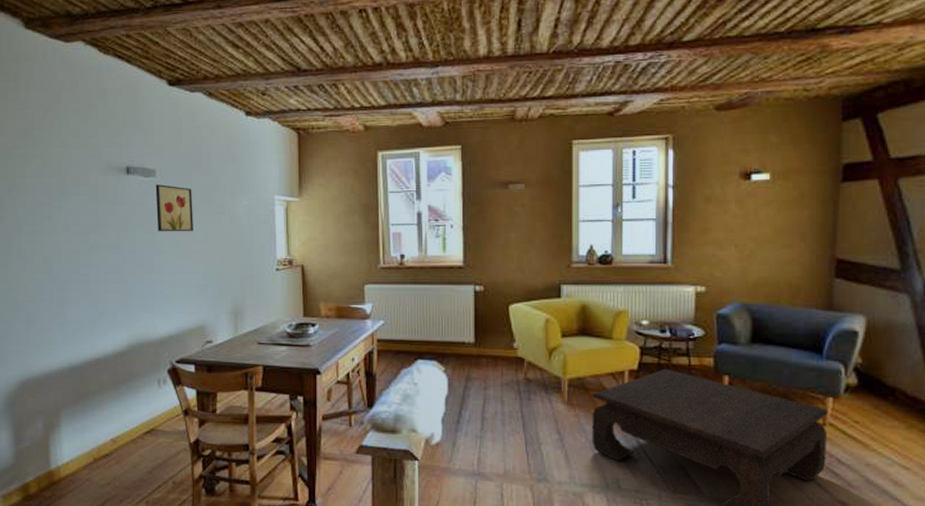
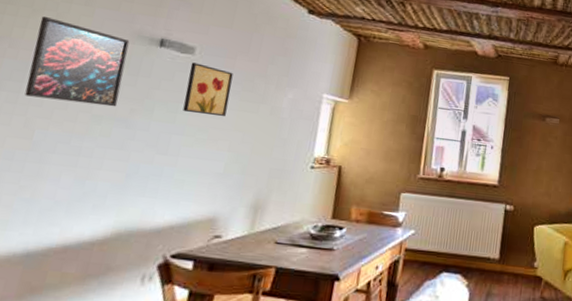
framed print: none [33,164,106,236] -> present [24,16,130,107]

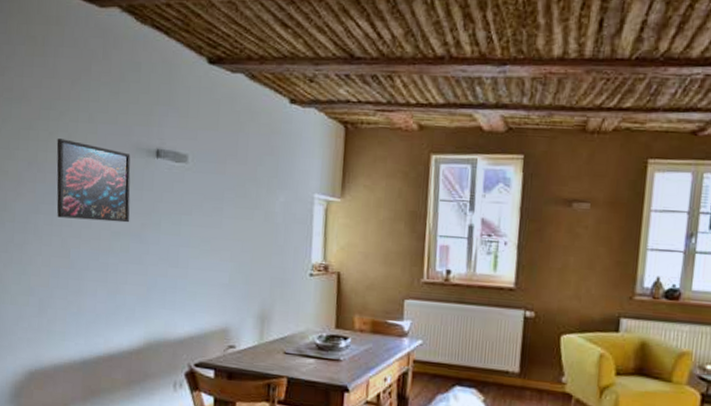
wall art: present [183,62,233,117] -> none [185,171,226,226]

